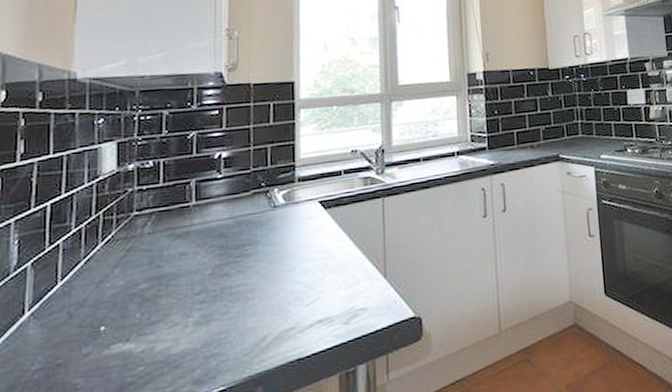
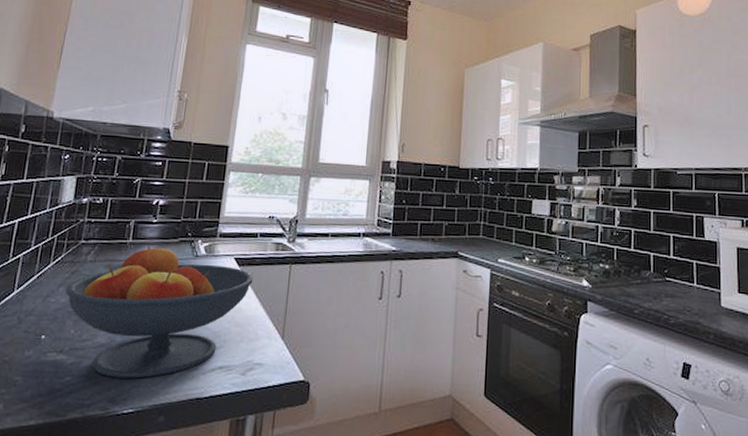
fruit bowl: none [123,204,343,358] -> present [66,245,254,379]

